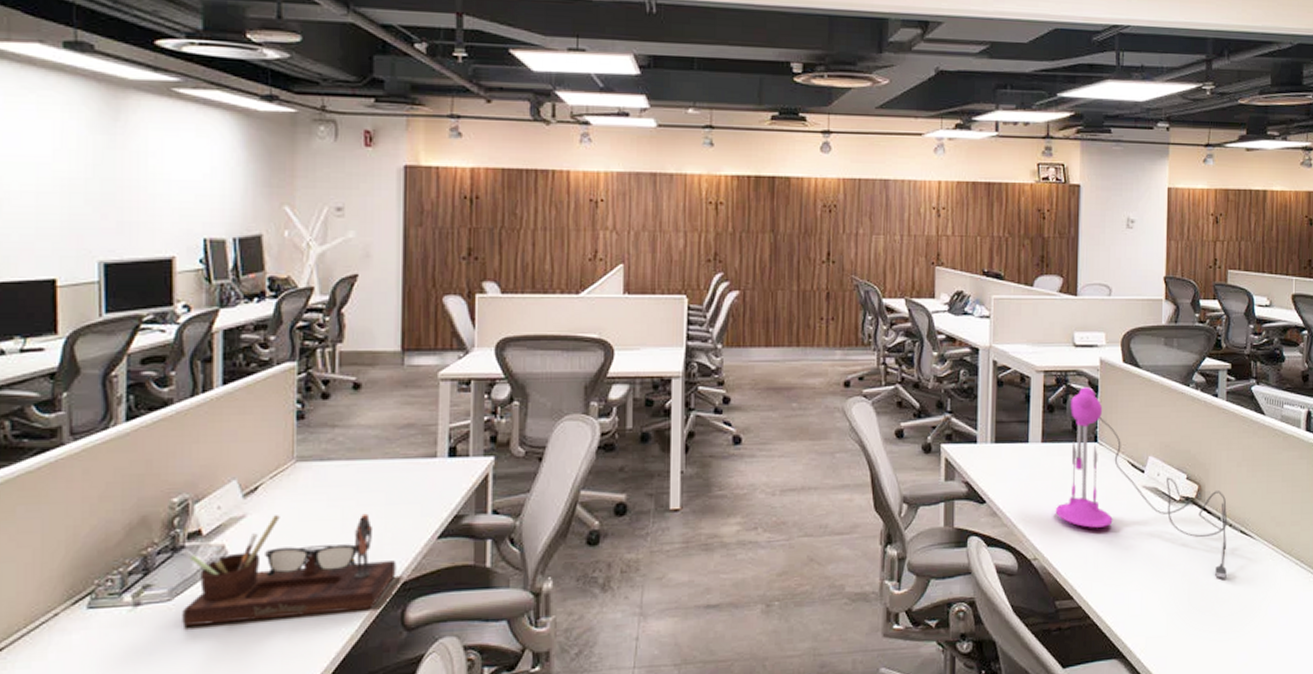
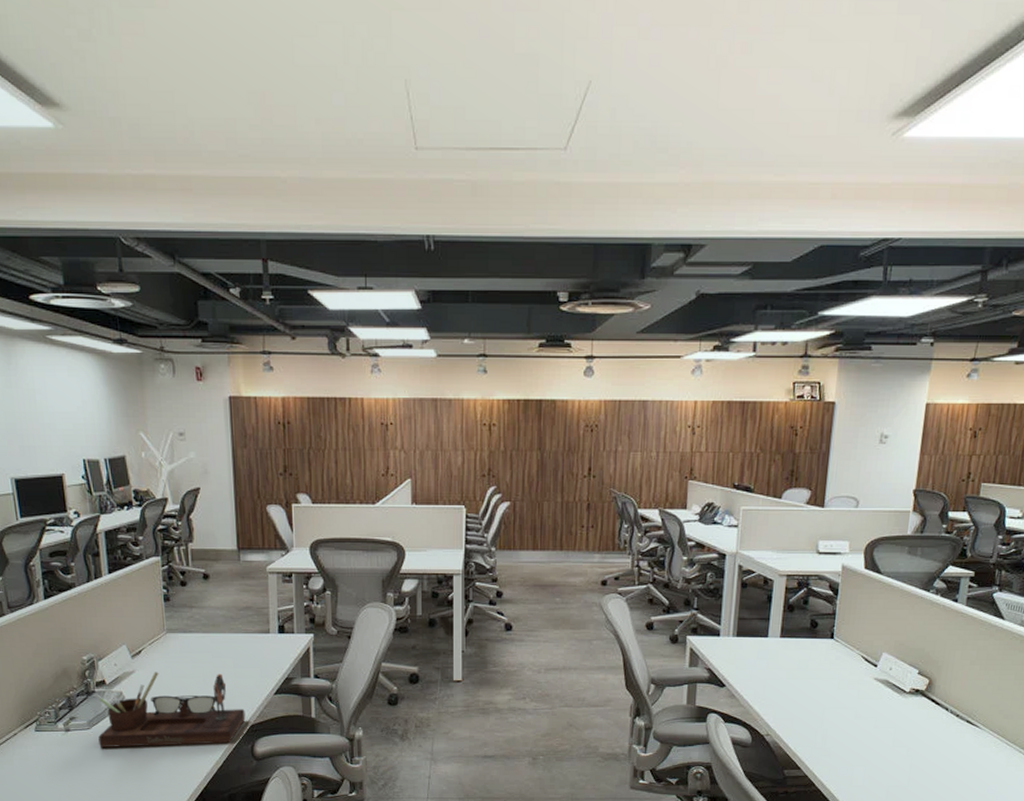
desk lamp: present [1055,387,1228,579] -> none [789,590,956,761]

